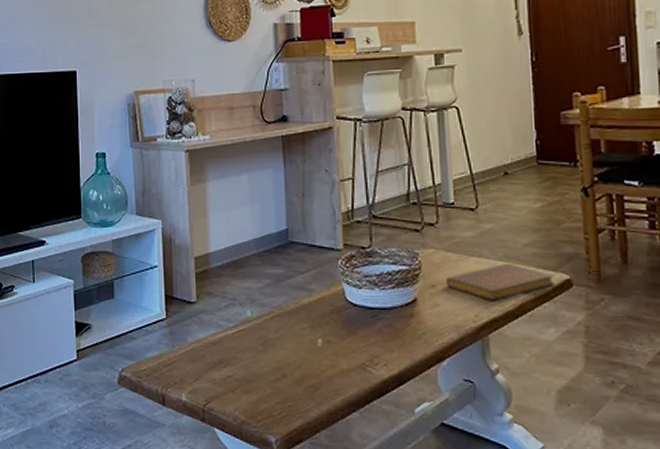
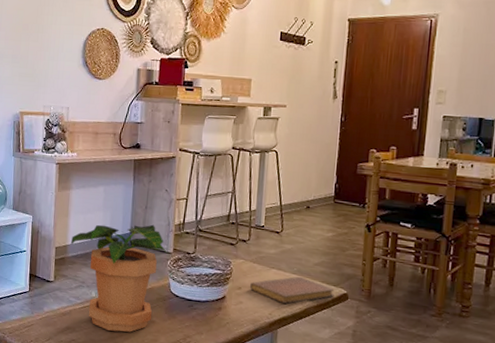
potted plant: none [213,215,337,360] -> present [70,224,168,332]

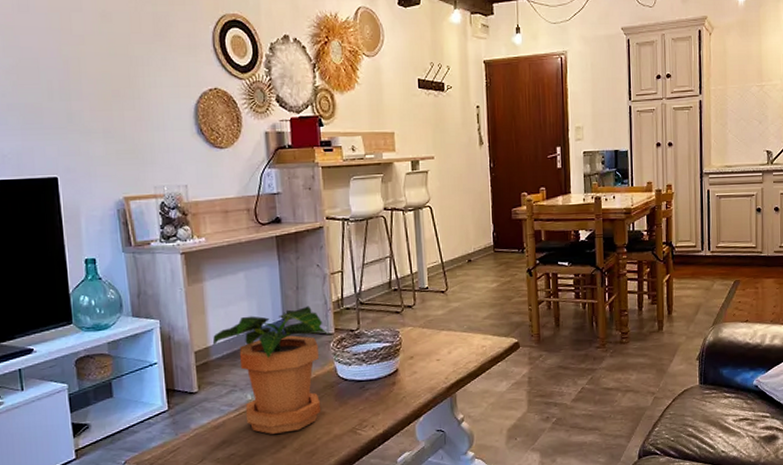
notebook: present [250,276,335,304] -> none [422,333,506,365]

